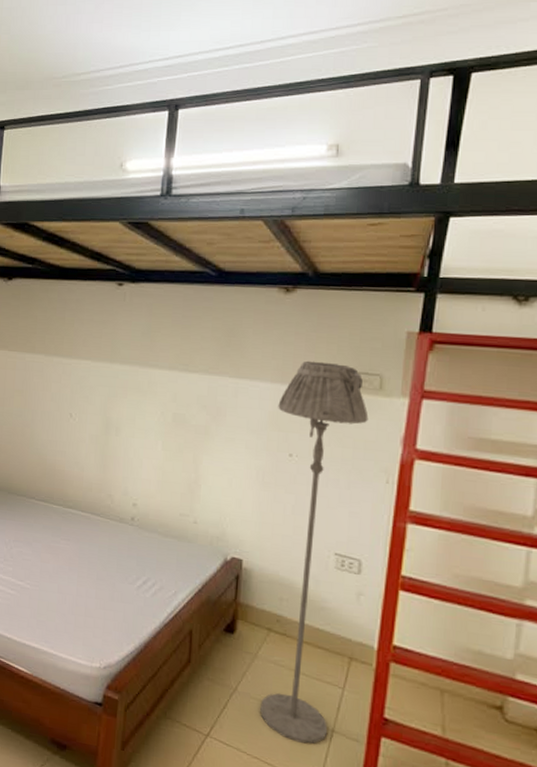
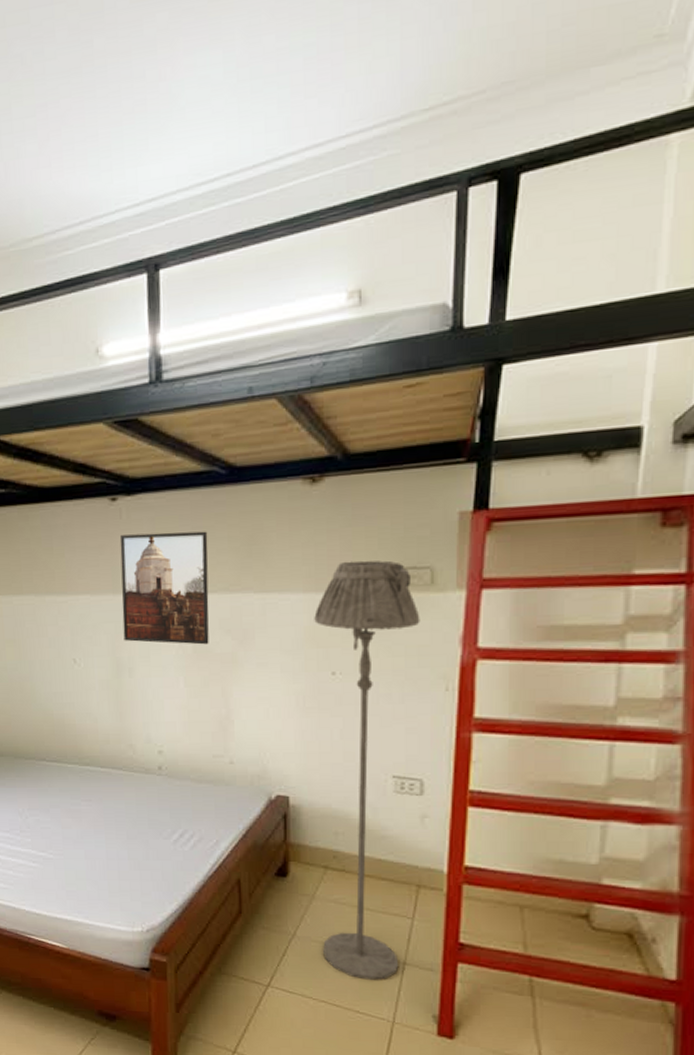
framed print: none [115,315,195,416] -> present [119,531,210,645]

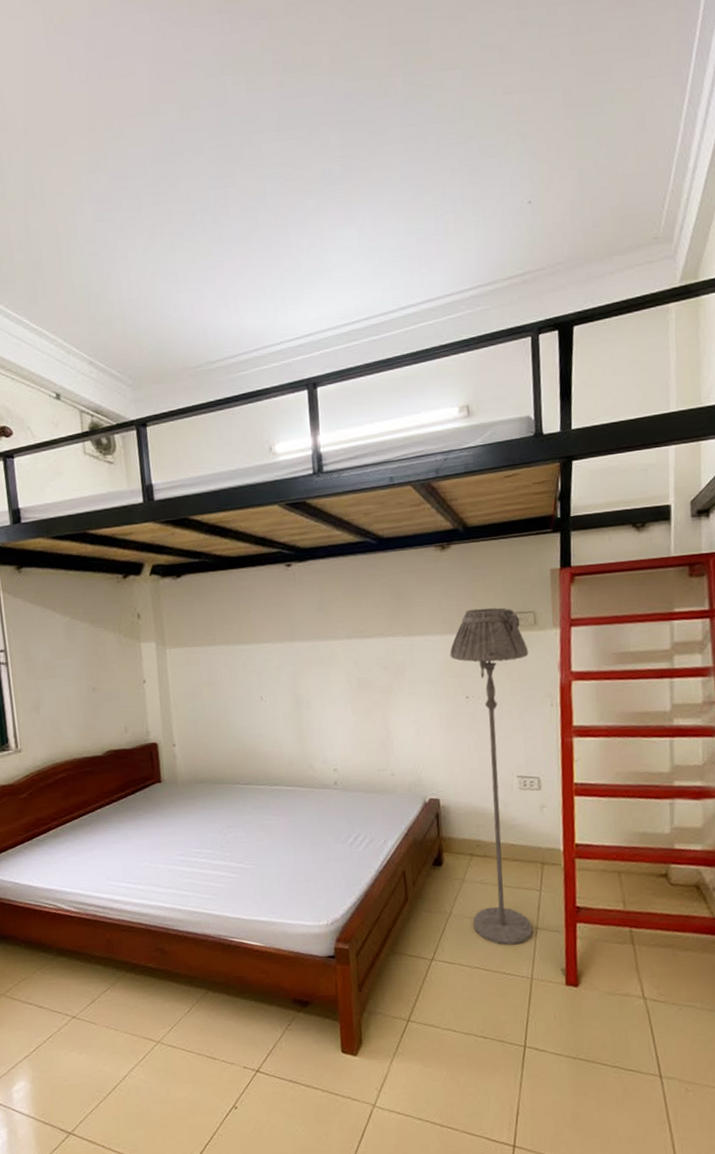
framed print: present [119,531,210,645] -> none [294,589,370,680]

